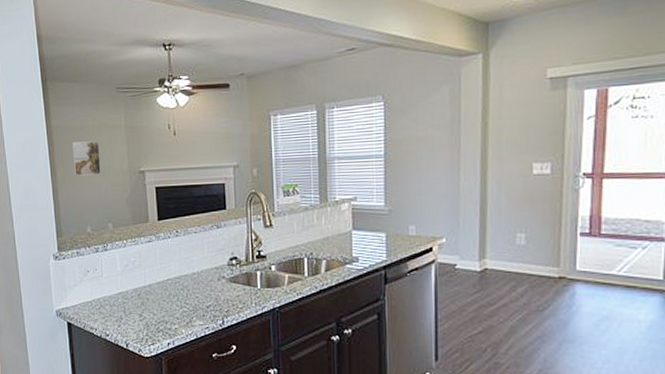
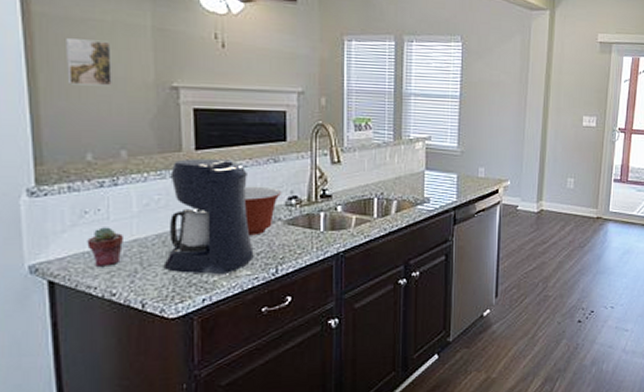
potted succulent: none [89,283,113,313] -> present [87,227,125,267]
coffee maker: none [139,227,205,323] -> present [163,159,254,274]
mixing bowl: none [195,249,225,291] -> present [244,186,282,236]

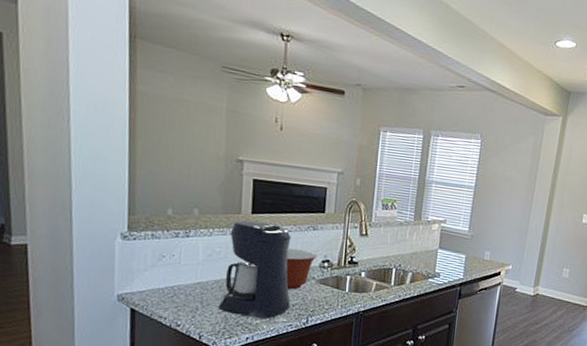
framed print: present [64,38,112,86] -> none [158,114,194,156]
potted succulent: present [87,227,125,267] -> none [162,269,191,302]

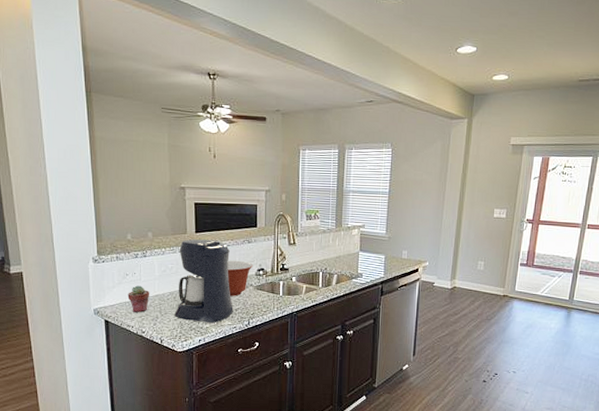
potted succulent: none [162,269,191,302] -> present [127,285,150,312]

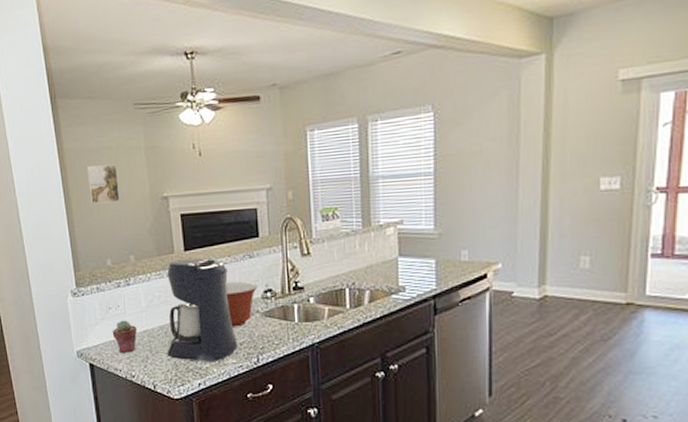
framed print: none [114,154,143,187] -> present [86,164,120,204]

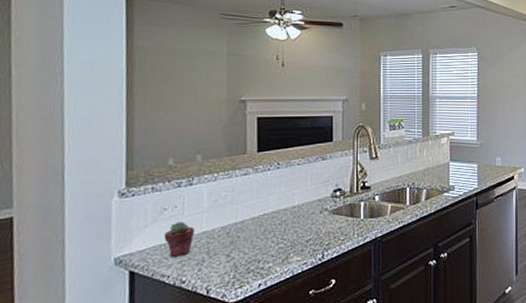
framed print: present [86,164,120,204] -> none [157,66,194,102]
coffee maker: present [166,258,238,361] -> none [227,159,304,261]
mixing bowl: present [225,281,258,327] -> none [296,181,329,225]

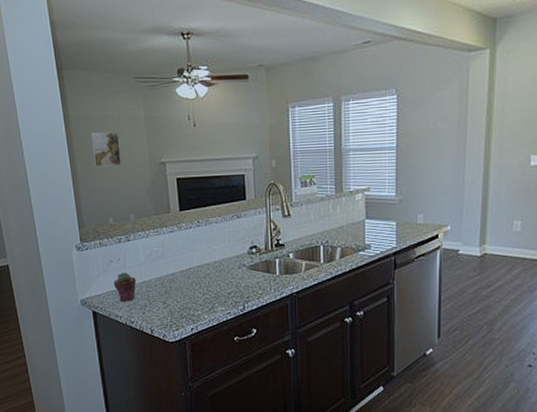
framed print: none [157,66,194,102] -> present [90,131,121,167]

